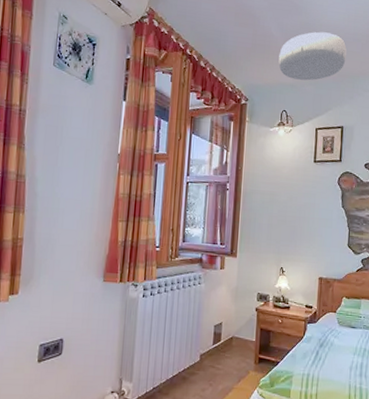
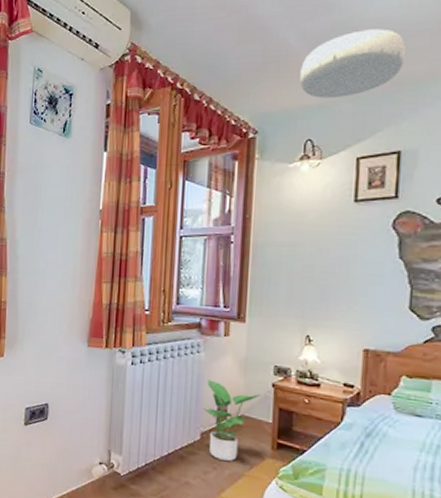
potted plant: none [202,307,247,377] -> present [203,380,260,461]

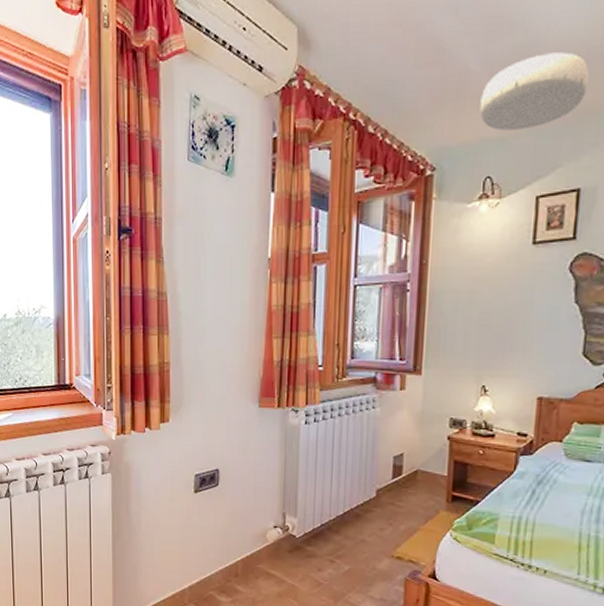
potted plant: present [203,380,260,461] -> none [379,436,436,516]

